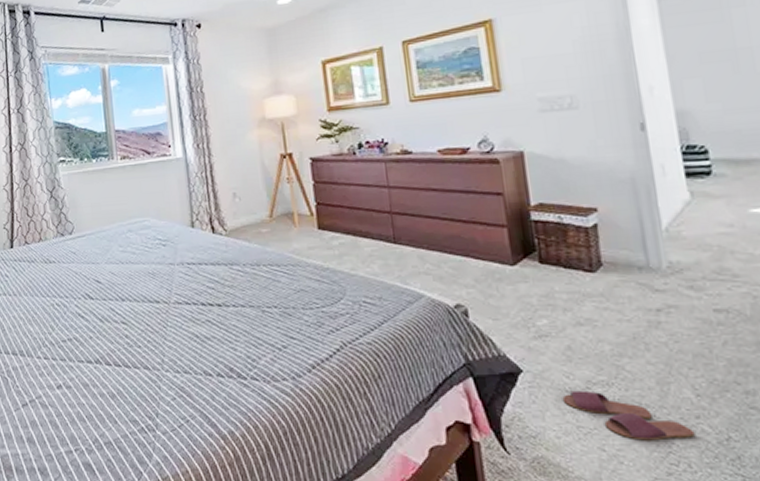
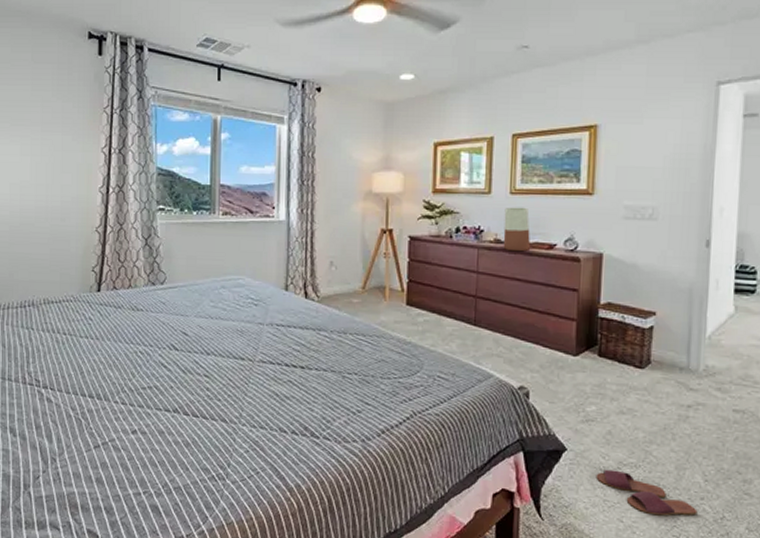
vase: none [406,113,443,161] -> present [503,207,531,252]

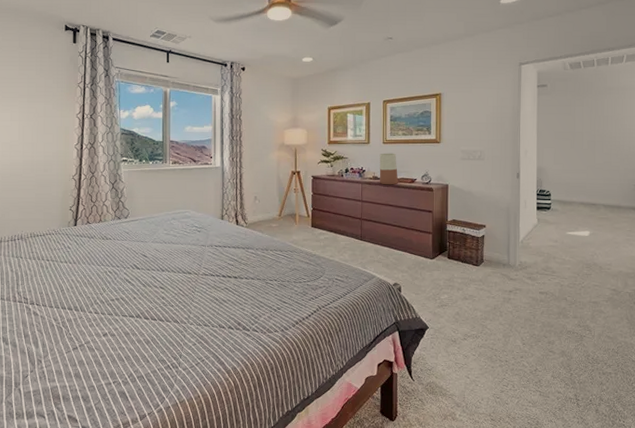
slippers: present [596,469,698,516] -> none [449,340,519,372]

